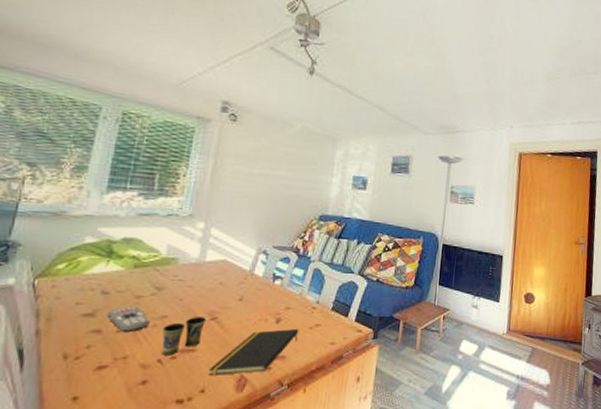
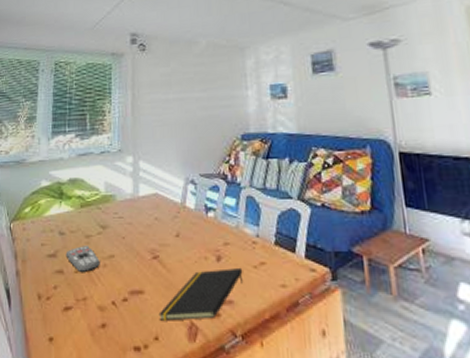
cup: present [161,317,206,356] -> none [111,256,148,298]

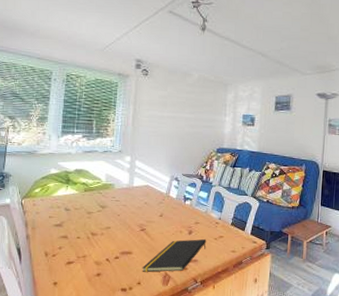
remote control: present [65,246,100,273] -> none [70,219,98,239]

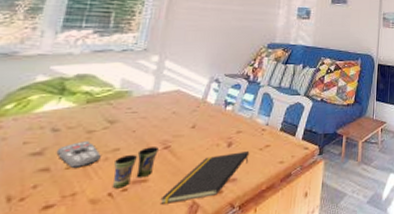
remote control: none [70,219,98,239] -> present [56,141,101,169]
cup: none [107,228,137,256] -> present [111,147,159,189]

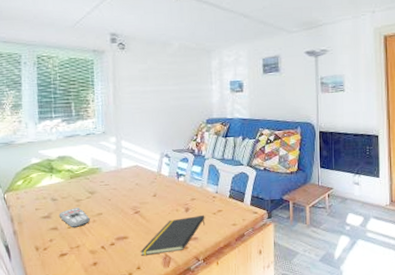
cup: present [111,147,159,189] -> none [100,212,131,243]

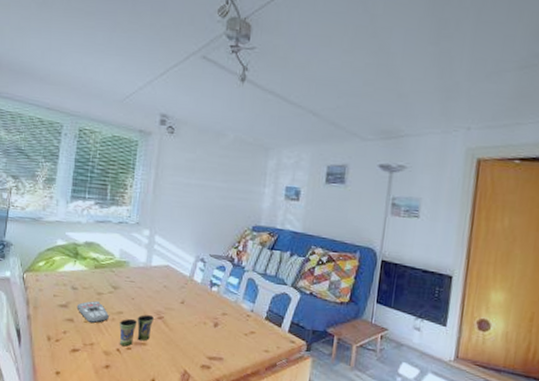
cup: none [100,212,131,243] -> present [119,314,154,347]
notepad: present [140,214,206,256] -> none [157,333,235,370]

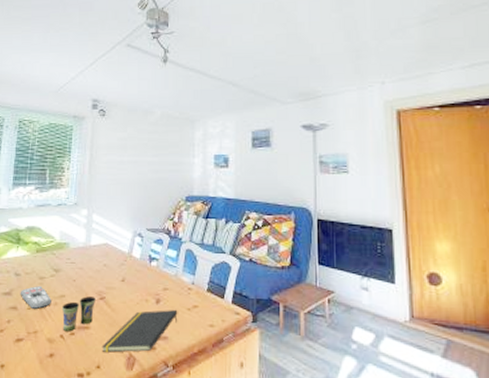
notepad: none [157,333,235,370] -> present [101,309,178,353]

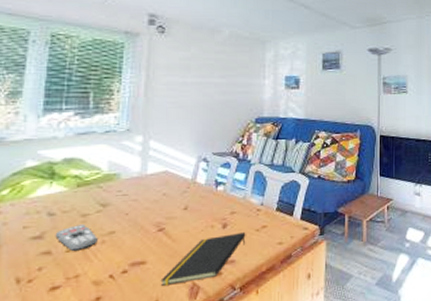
cup: present [61,296,95,332] -> none [110,229,153,271]

